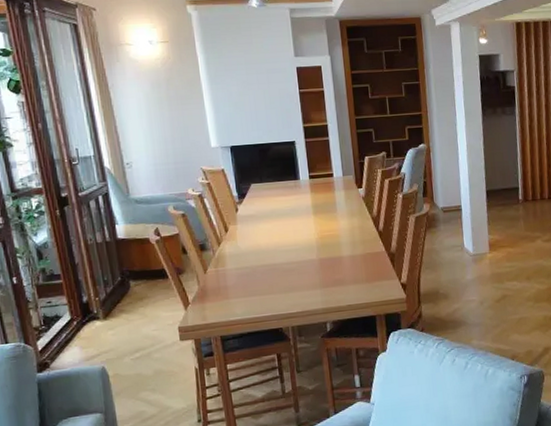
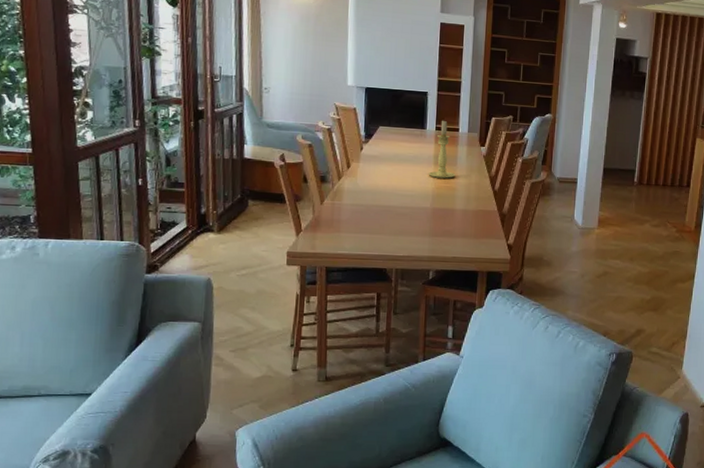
candle holder: none [309,167,337,228] -> present [428,120,456,179]

